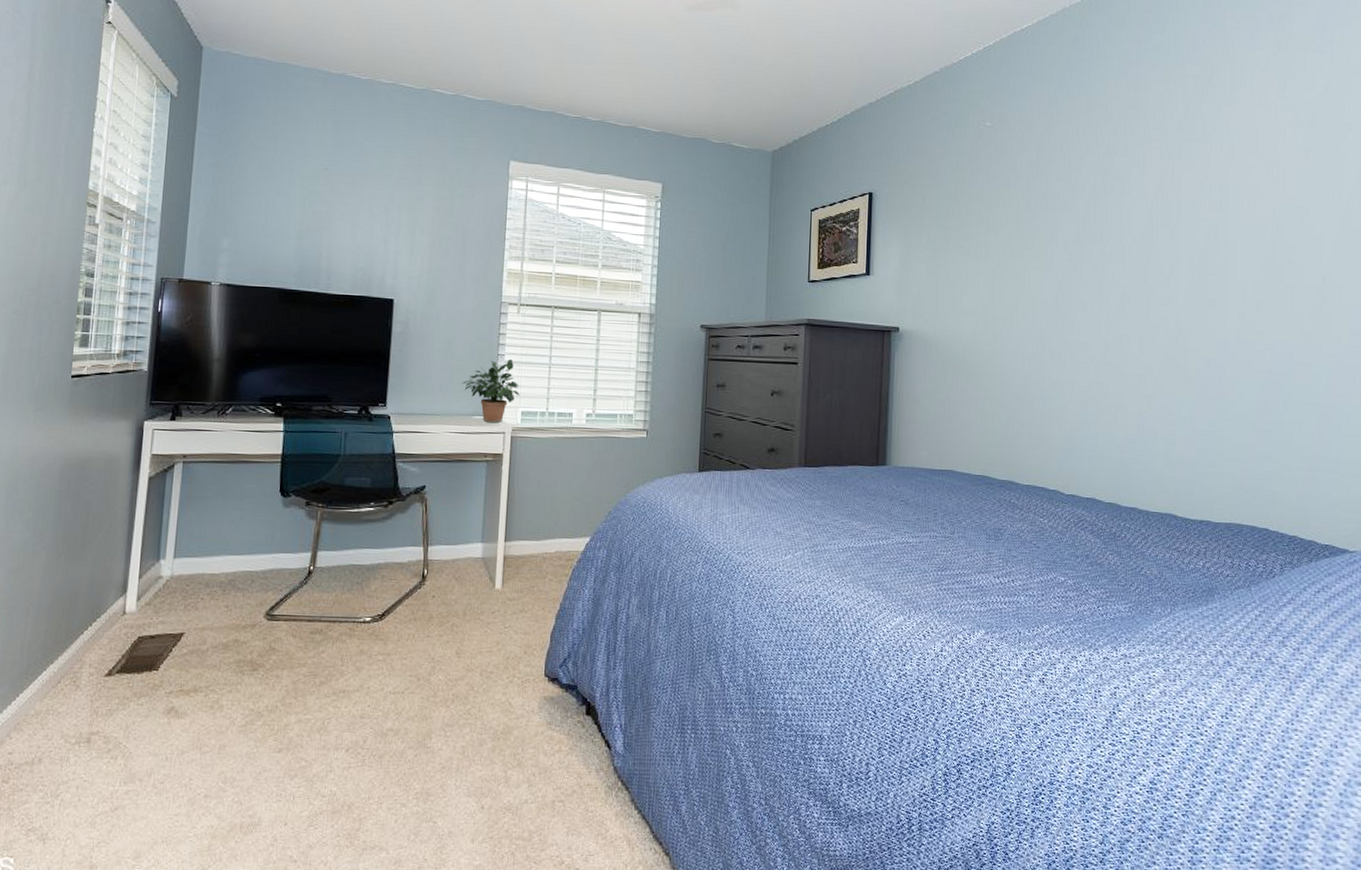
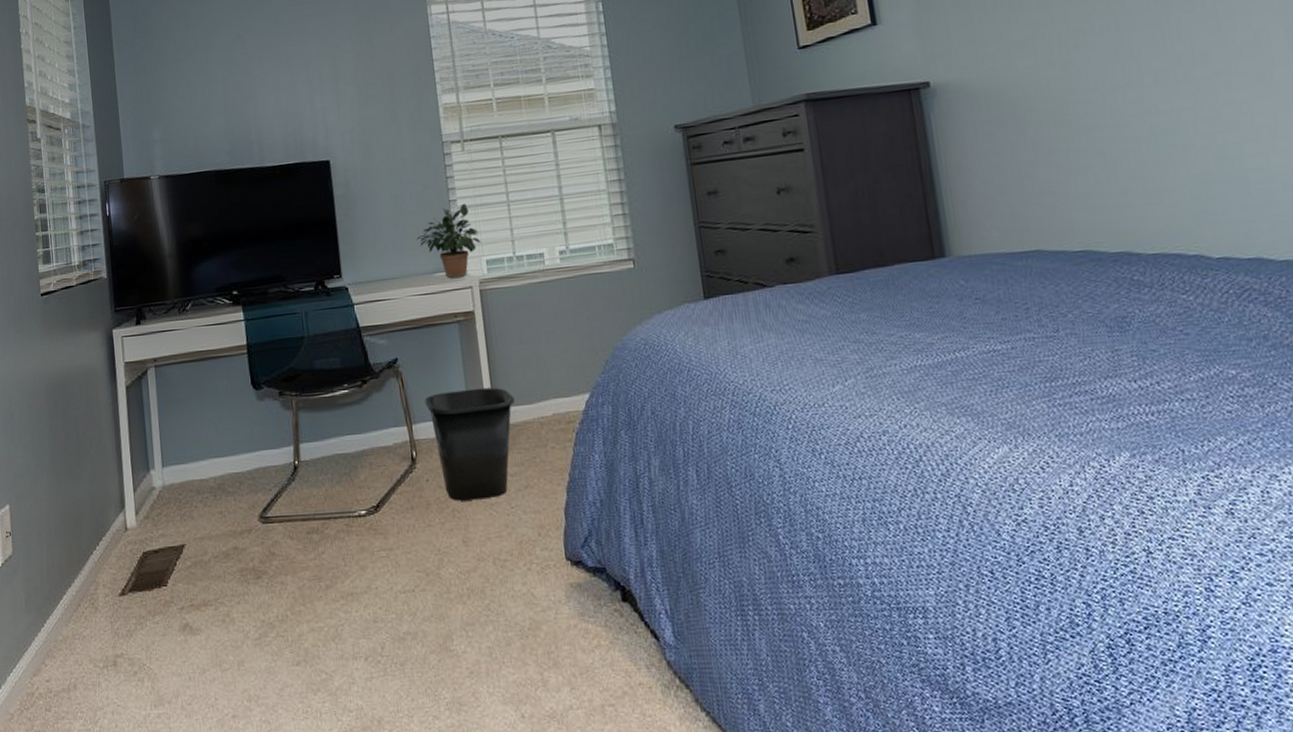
waste bin: none [444,521,525,618] -> present [425,387,515,501]

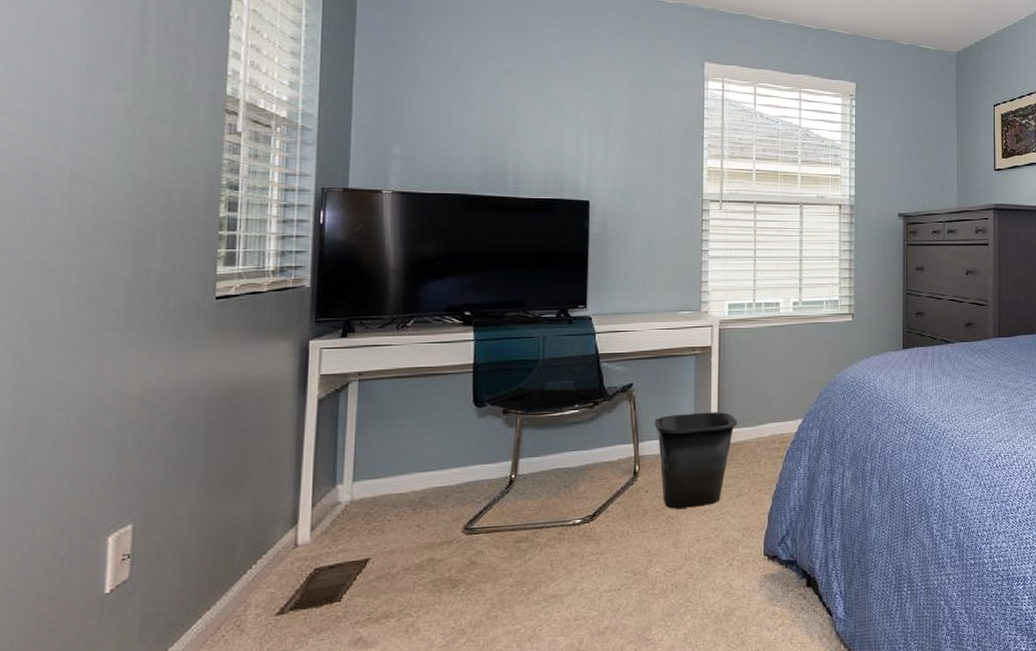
potted plant: present [416,203,481,279] -> none [666,254,726,318]

